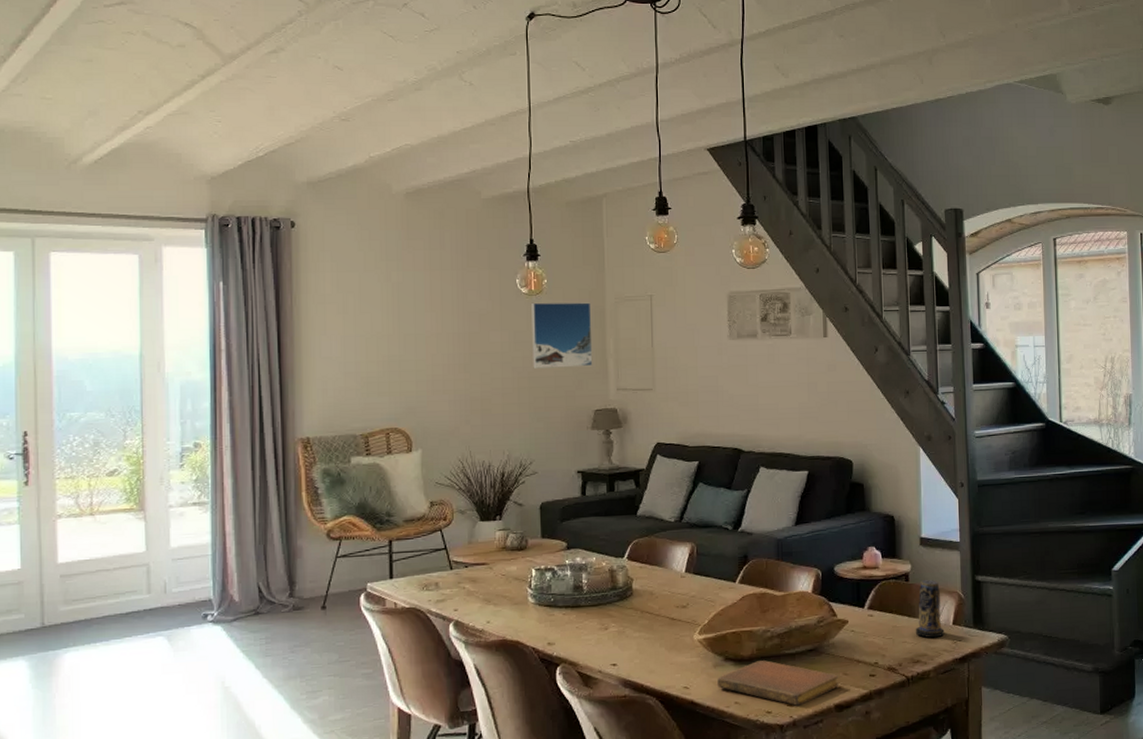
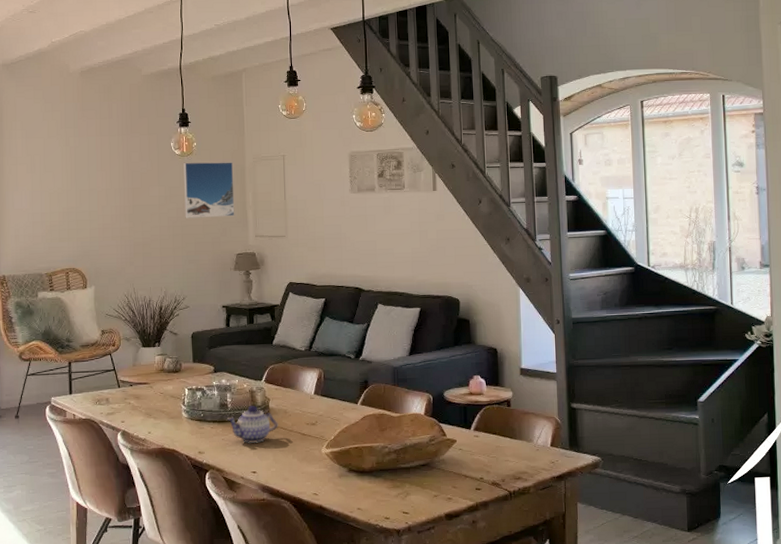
teapot: none [582,587,643,631] -> present [227,406,278,443]
notebook: present [717,660,838,706] -> none [342,473,448,513]
candle: present [915,580,945,638] -> none [516,406,543,458]

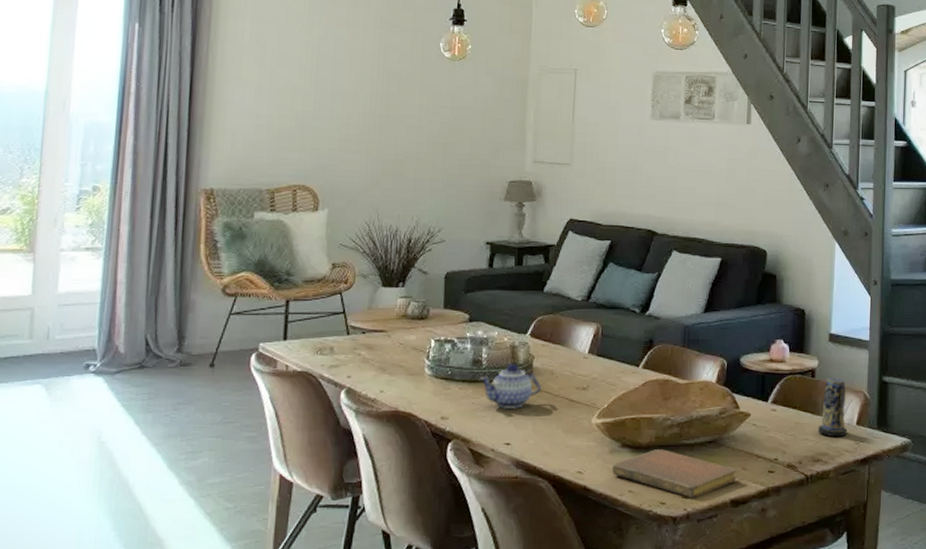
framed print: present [183,162,235,218] -> none [450,67,515,137]
notebook: none [342,473,448,513] -> present [612,449,736,498]
candle: none [516,406,543,458] -> present [817,377,848,438]

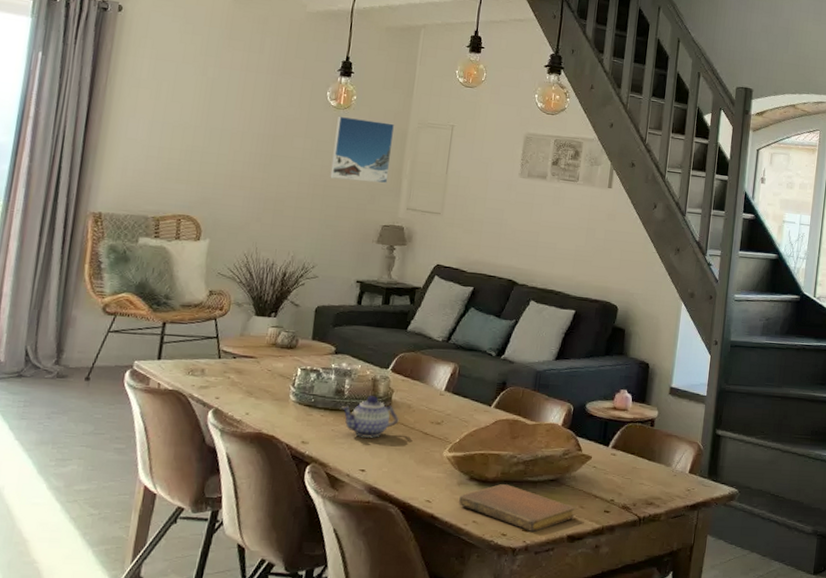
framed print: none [450,67,515,137] -> present [330,115,395,183]
candle: present [817,377,848,438] -> none [652,428,682,484]

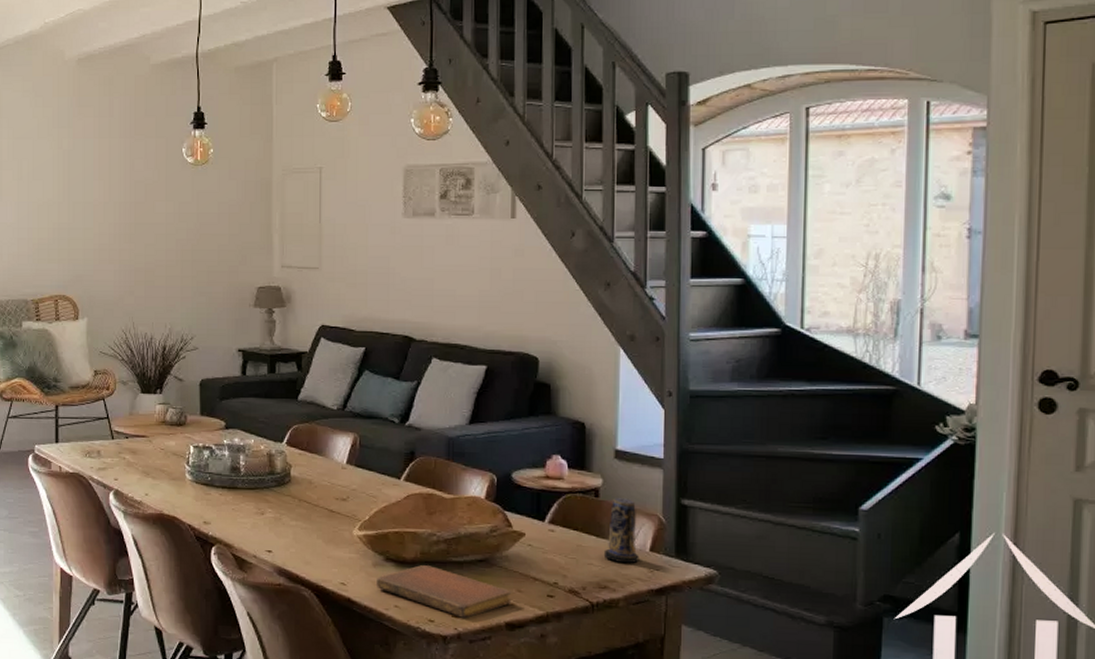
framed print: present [330,115,395,183] -> none [197,172,258,242]
teapot: present [341,396,399,438] -> none [239,472,301,517]
candle: none [652,428,682,484] -> present [603,498,639,564]

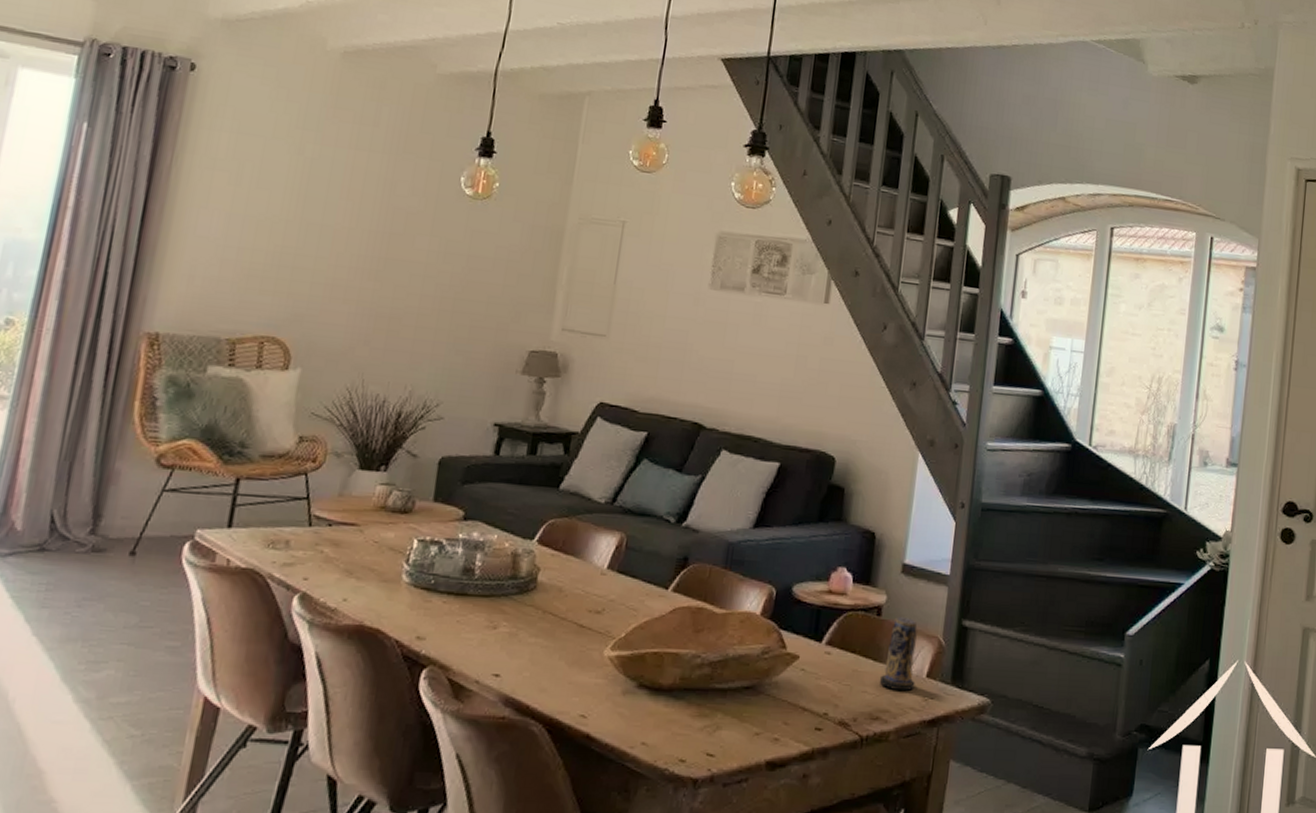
notebook: present [377,565,510,618] -> none [623,693,776,757]

